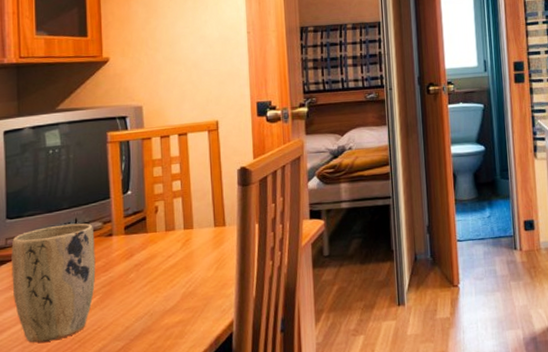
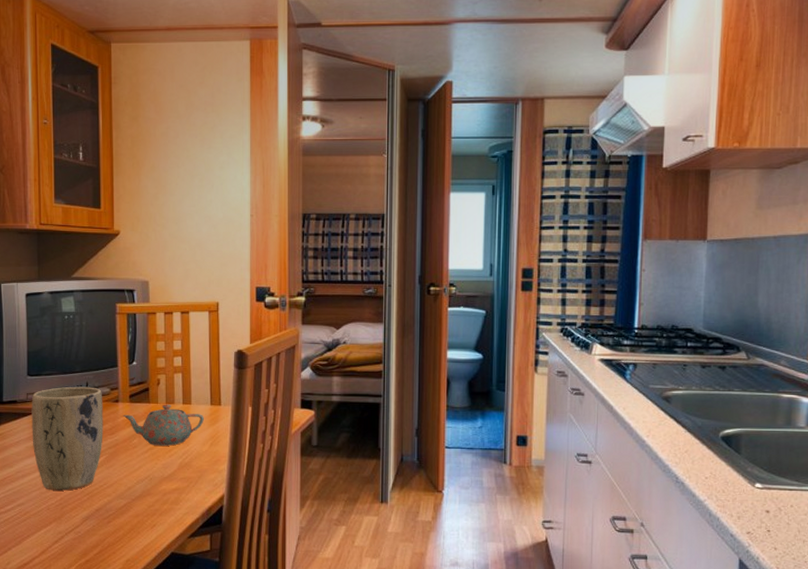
teapot: none [118,231,208,278] -> present [123,404,204,446]

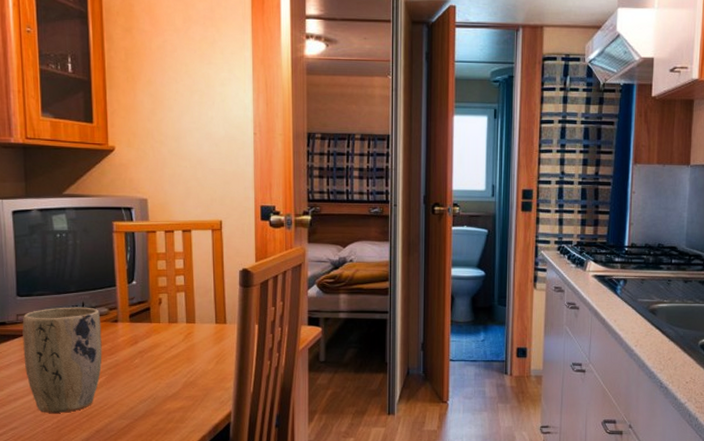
teapot: present [123,404,204,446] -> none [123,323,209,365]

